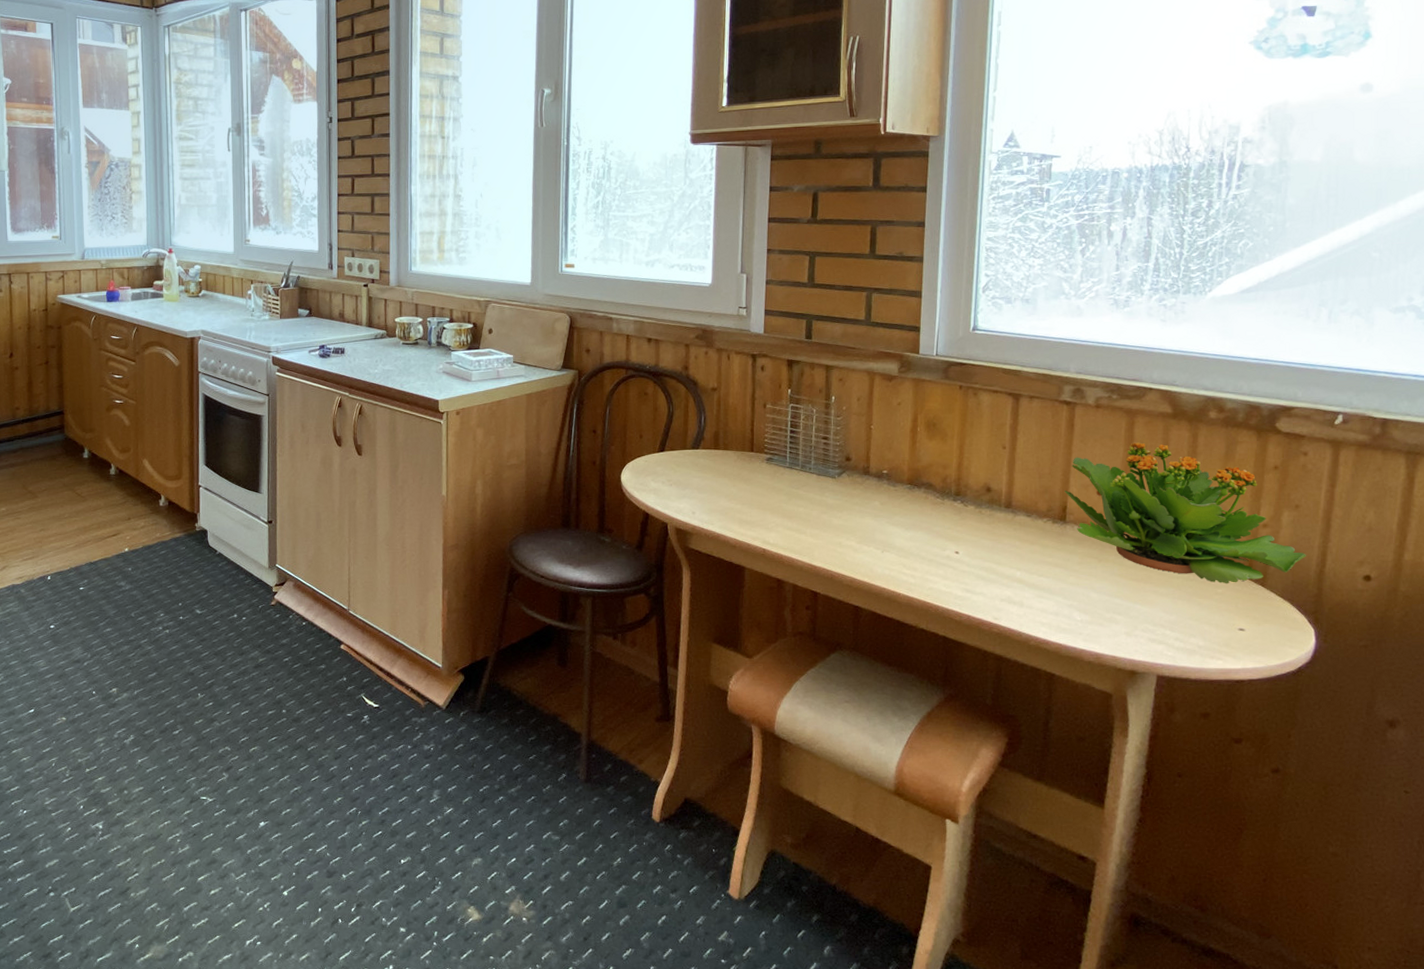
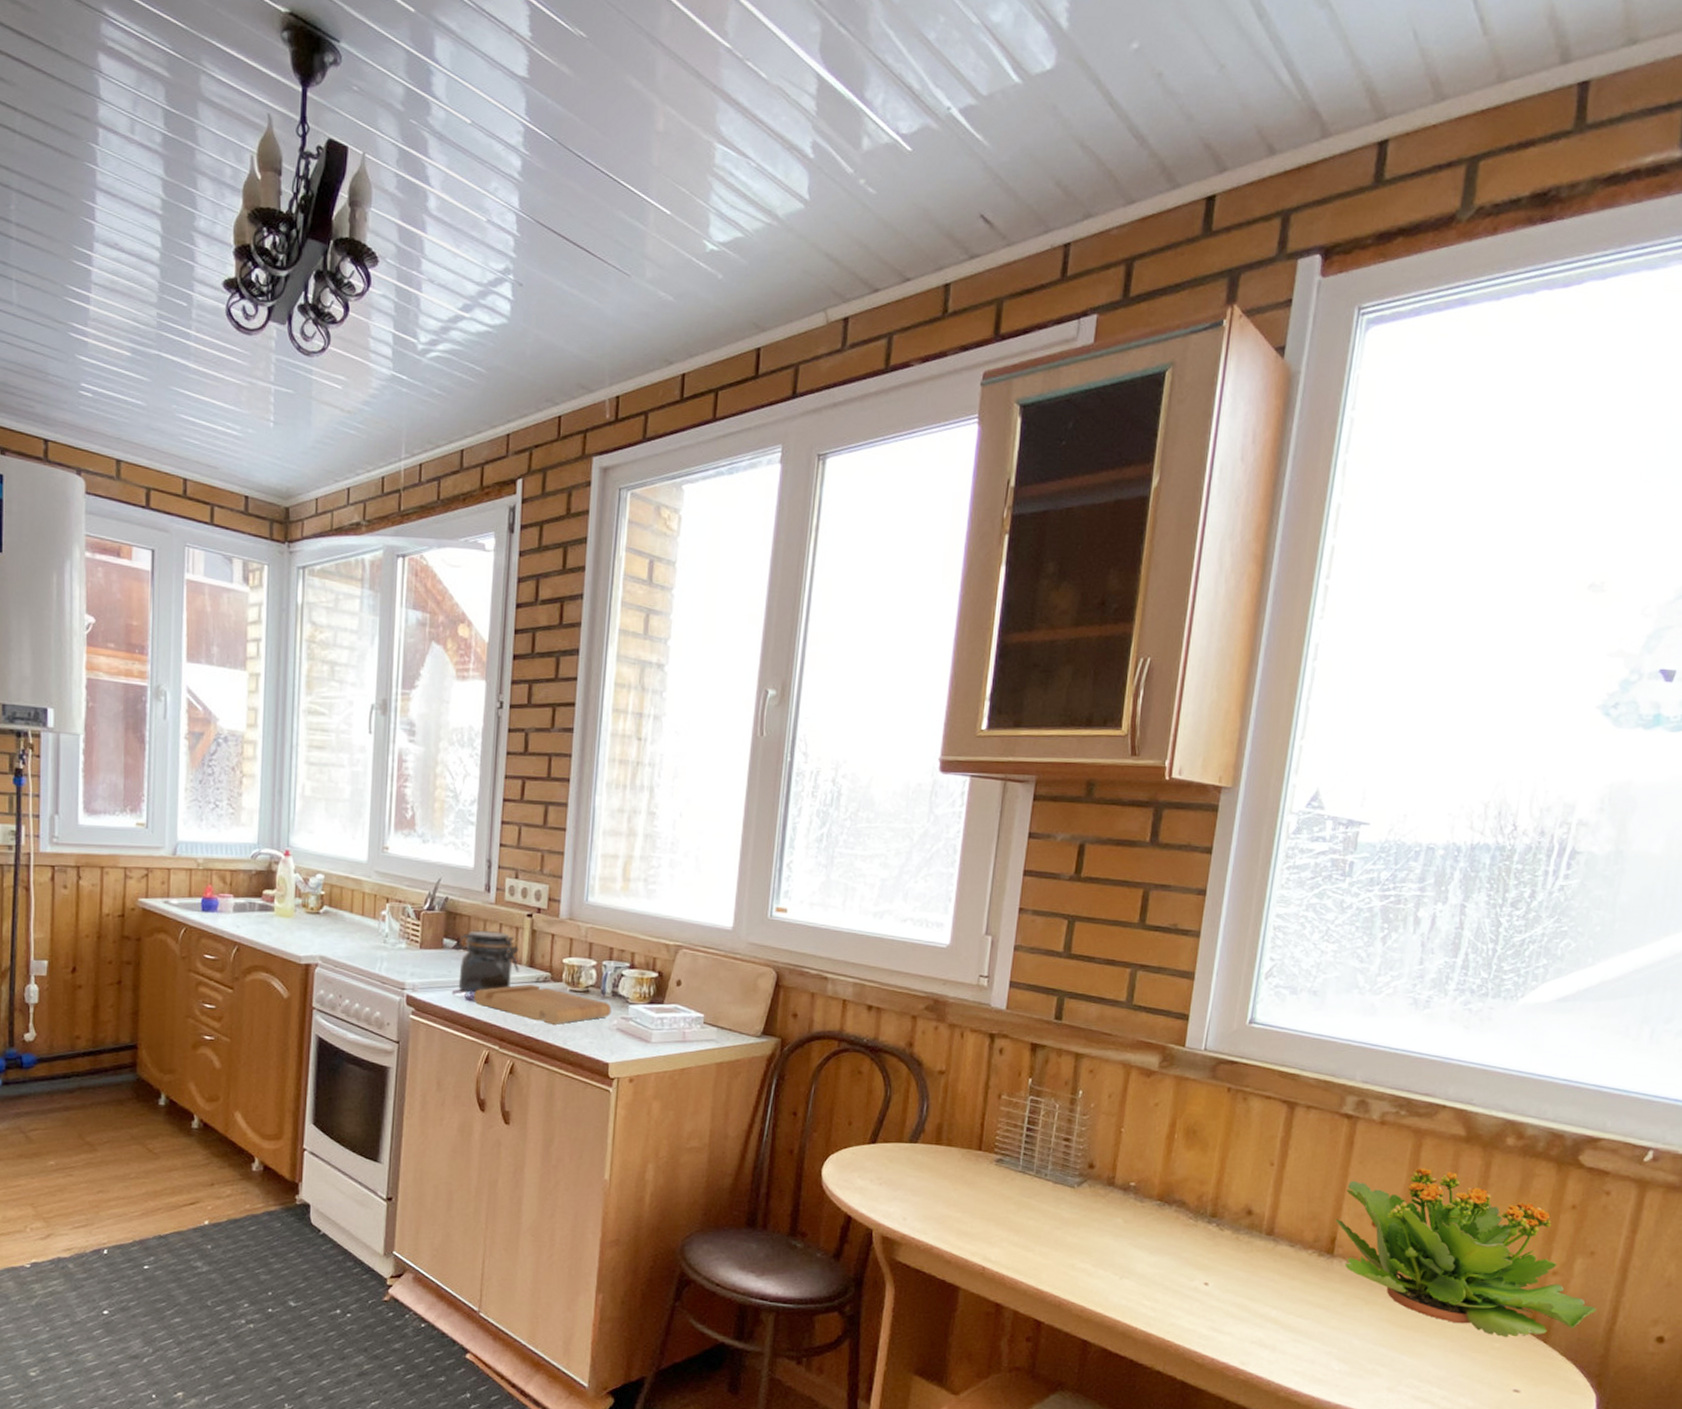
jar: none [308,300,361,351] -> present [454,930,519,993]
cutting board: none [326,340,438,372] -> present [474,984,612,1025]

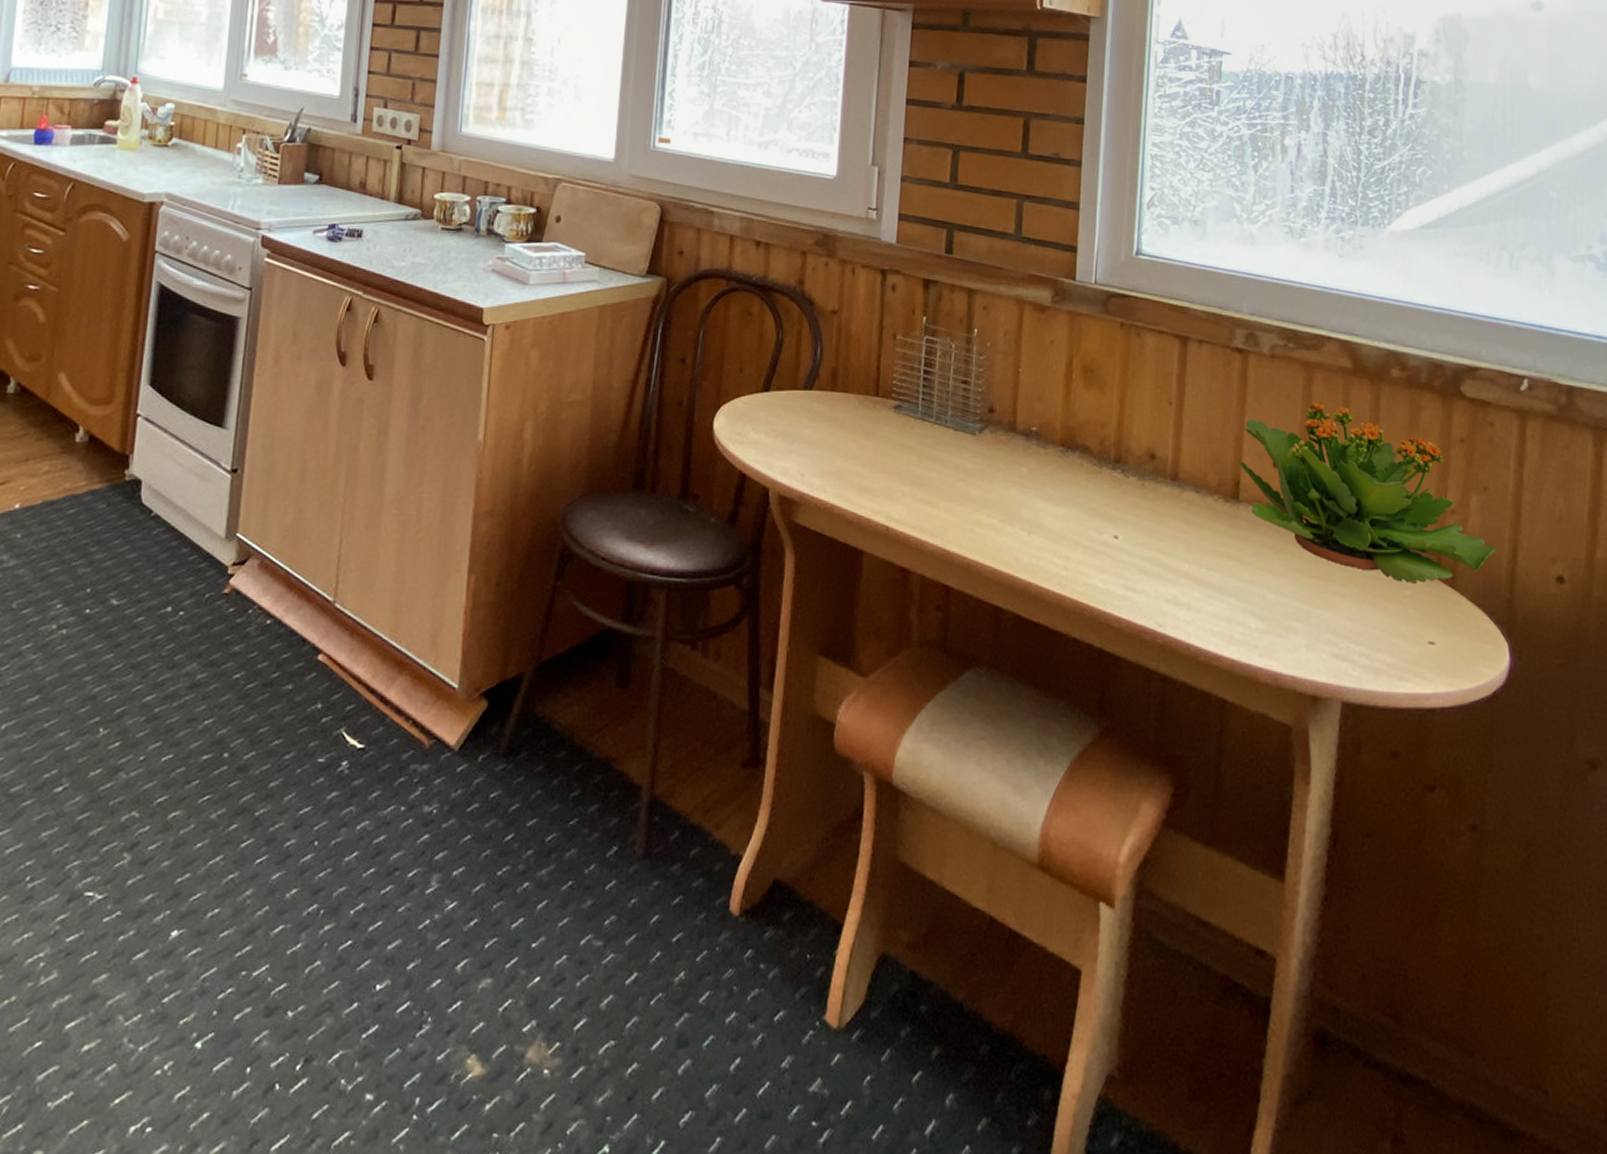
jar: present [454,930,519,993] -> none [316,164,387,232]
cutting board: present [474,984,612,1025] -> none [336,221,487,266]

